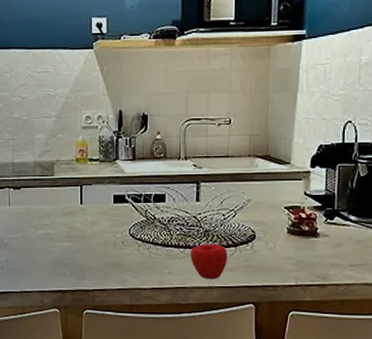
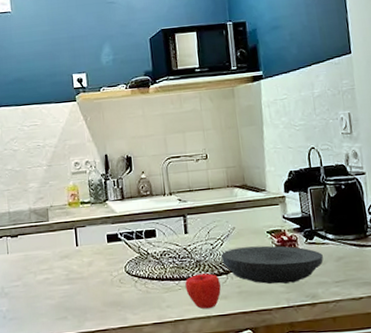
plate: none [231,221,341,262] -> present [220,245,324,284]

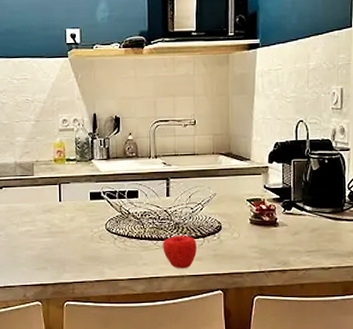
plate: present [220,245,324,284] -> none [199,213,298,250]

